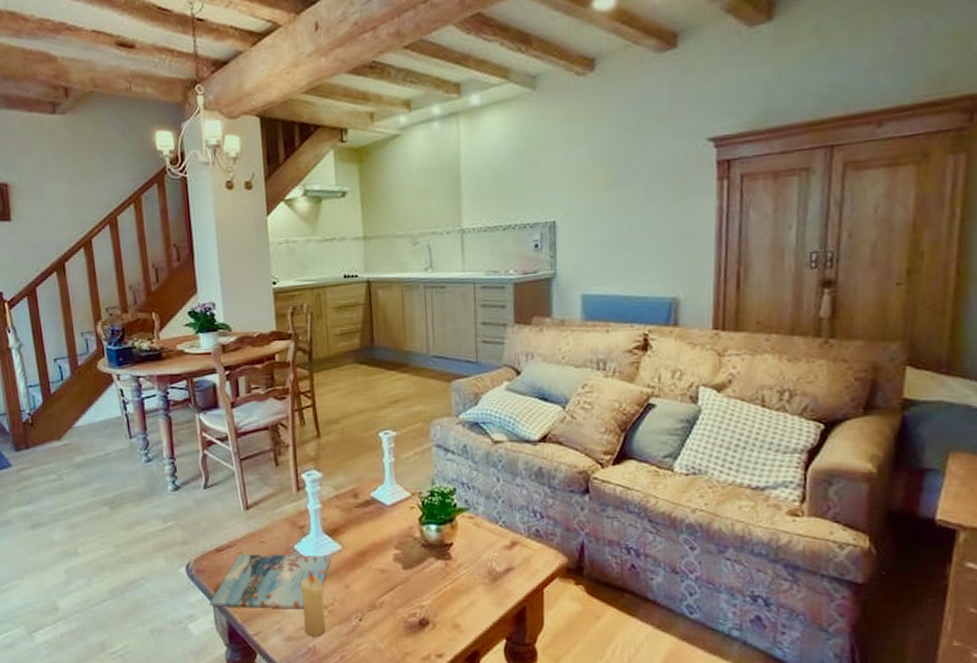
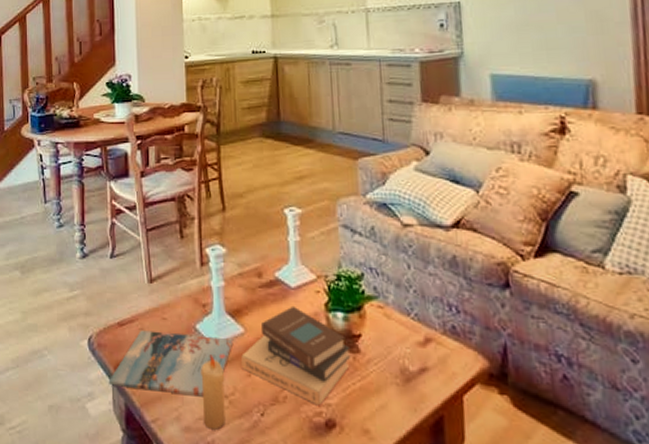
books: none [339,522,443,608] -> present [241,305,351,406]

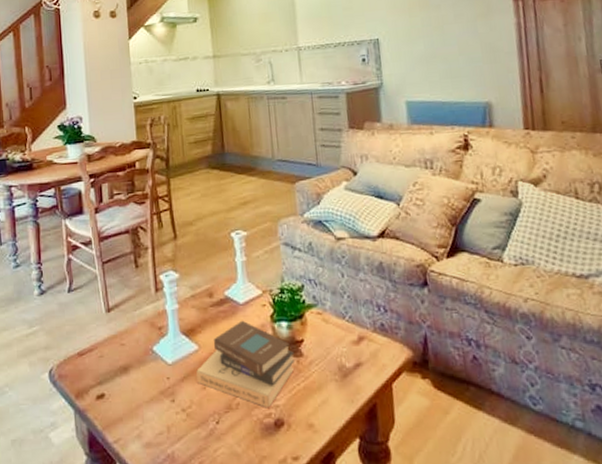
magazine: present [108,330,234,397] -> none [70,356,189,414]
candle: present [201,354,225,430] -> none [159,373,184,442]

